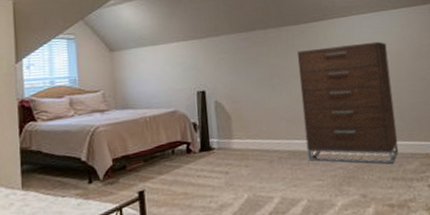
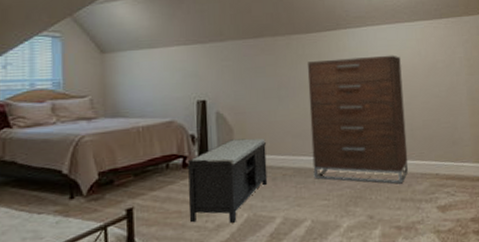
bench: none [190,124,265,204] -> present [187,138,268,223]

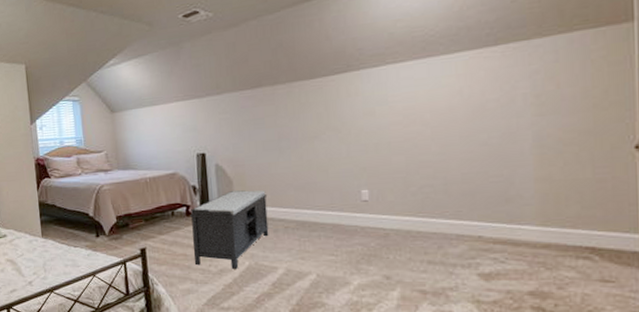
dresser: present [307,55,408,184] -> none [312,96,439,245]

